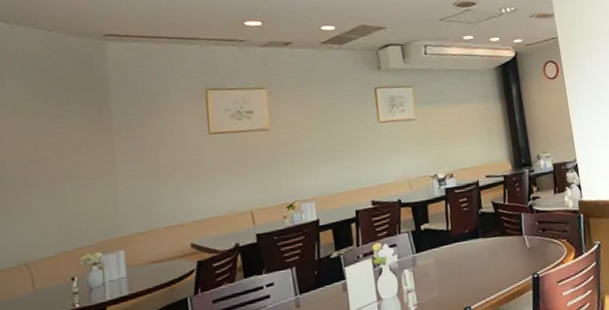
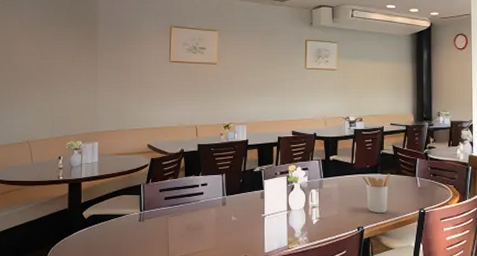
utensil holder: none [461,236,496,287] -> present [362,174,391,214]

